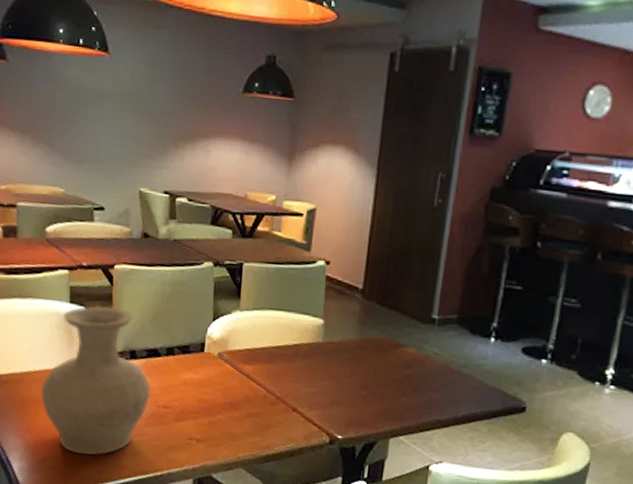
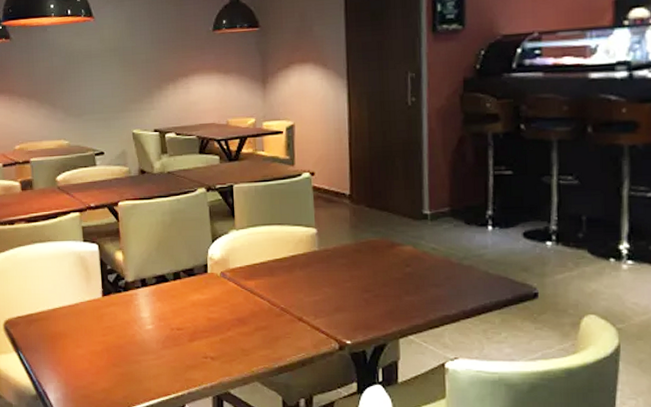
vase: present [40,305,152,456] -> none [66,241,164,382]

